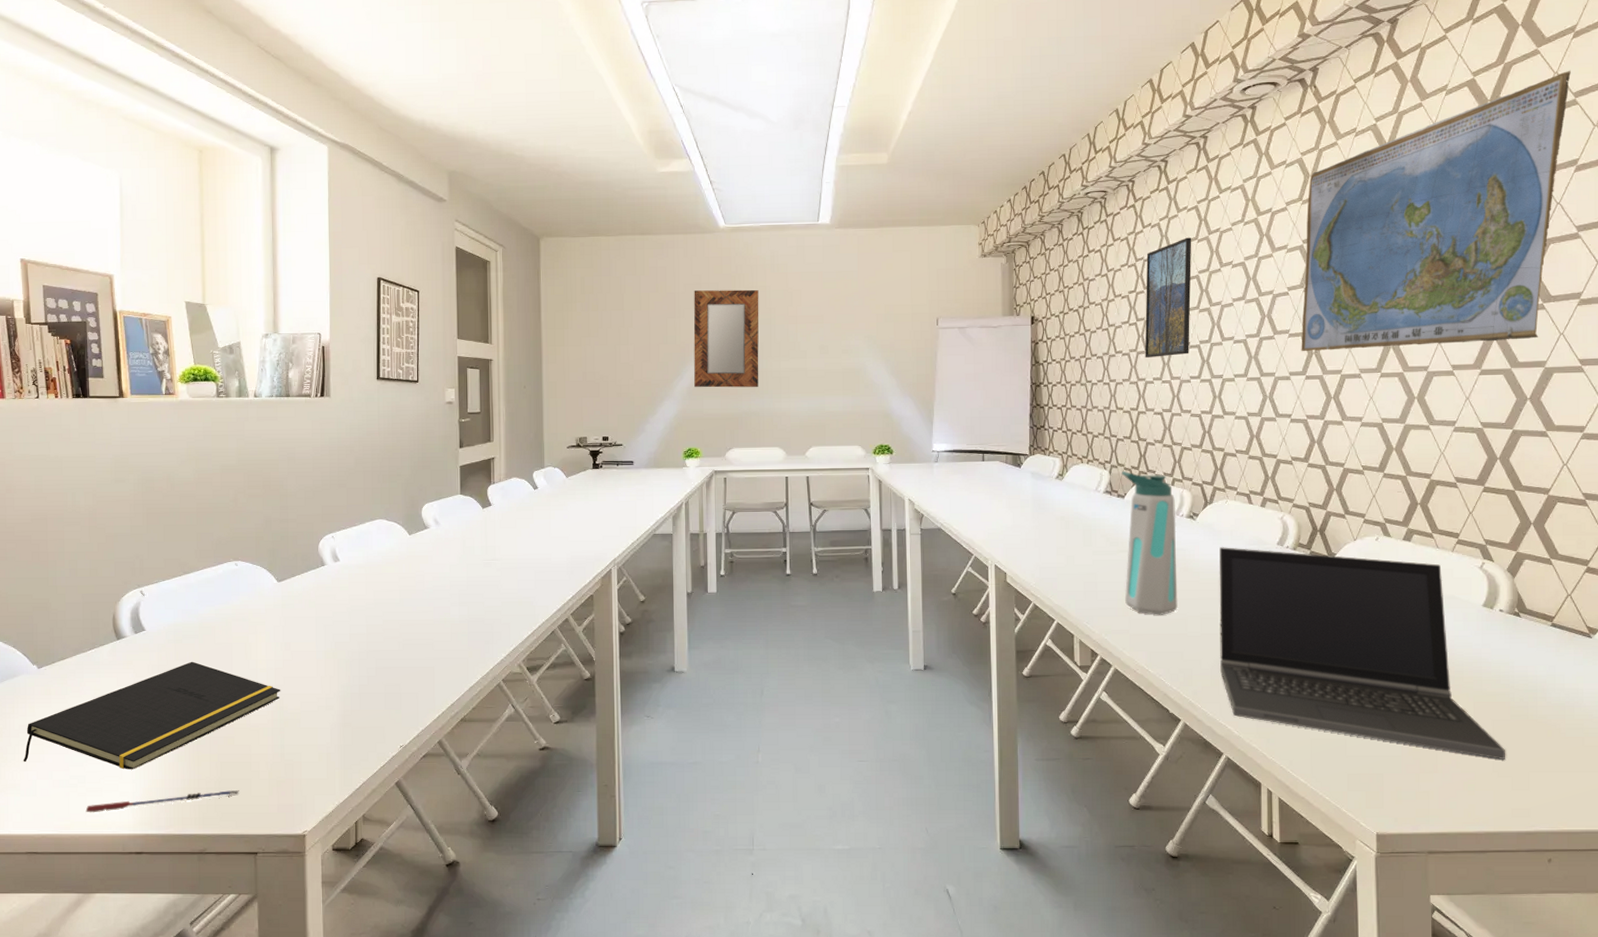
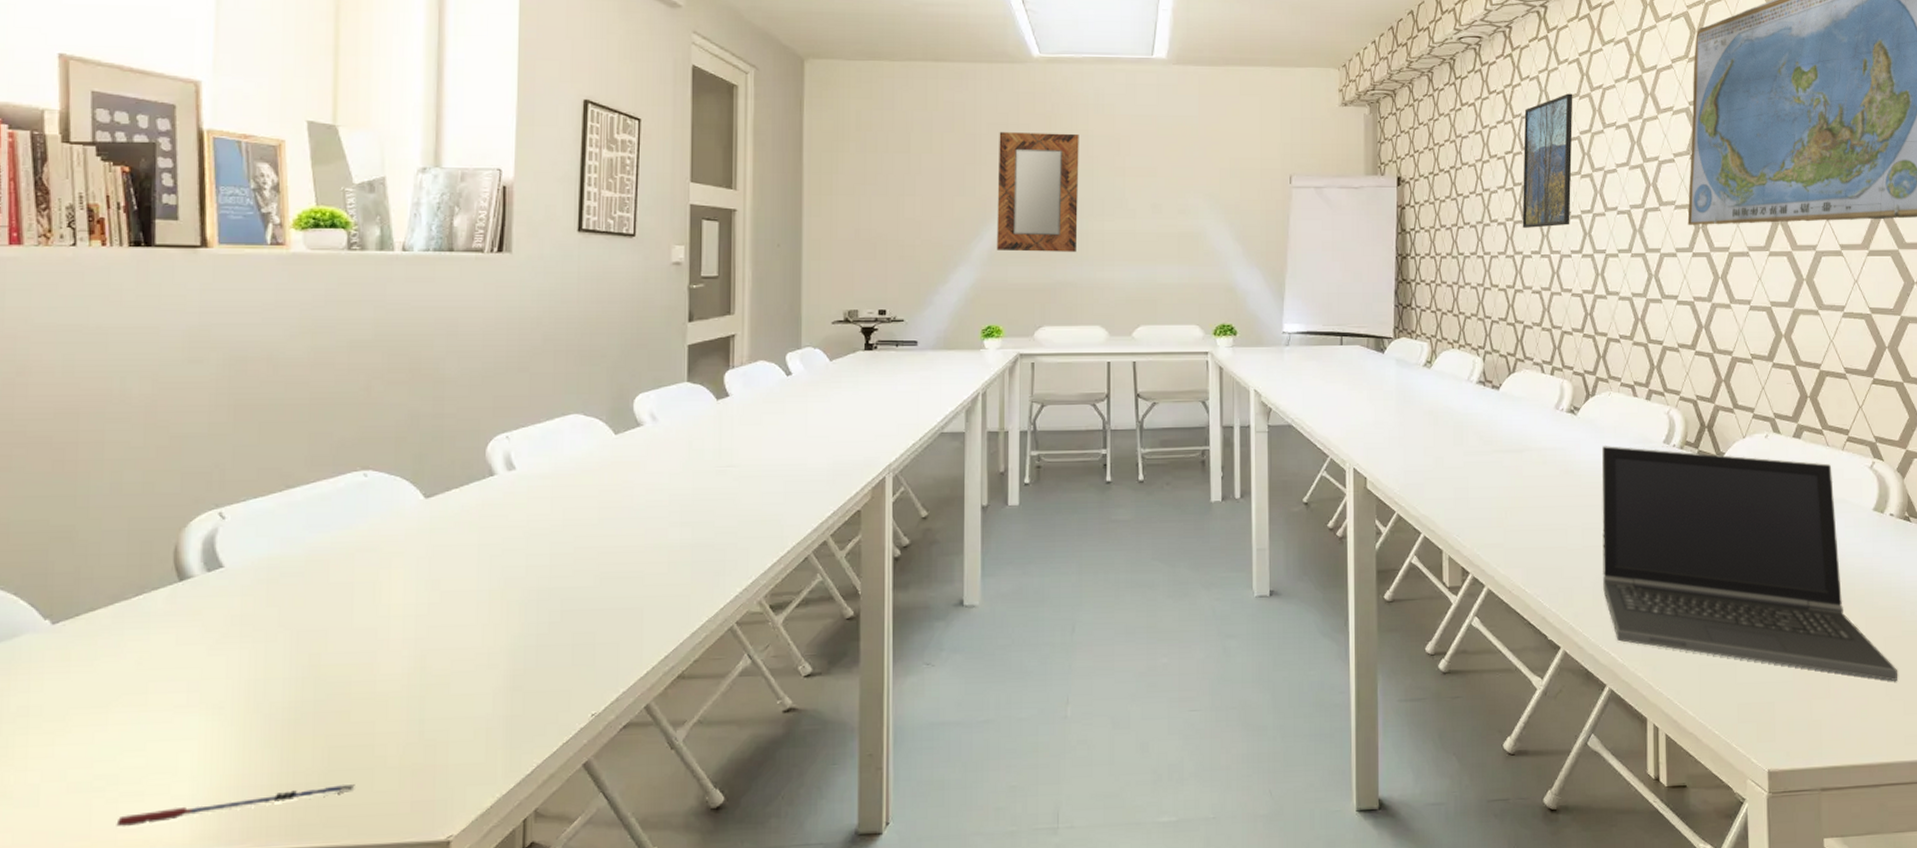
notepad: present [23,661,281,770] -> none [19,608,424,763]
water bottle: present [1121,470,1178,615] -> none [1496,357,1557,525]

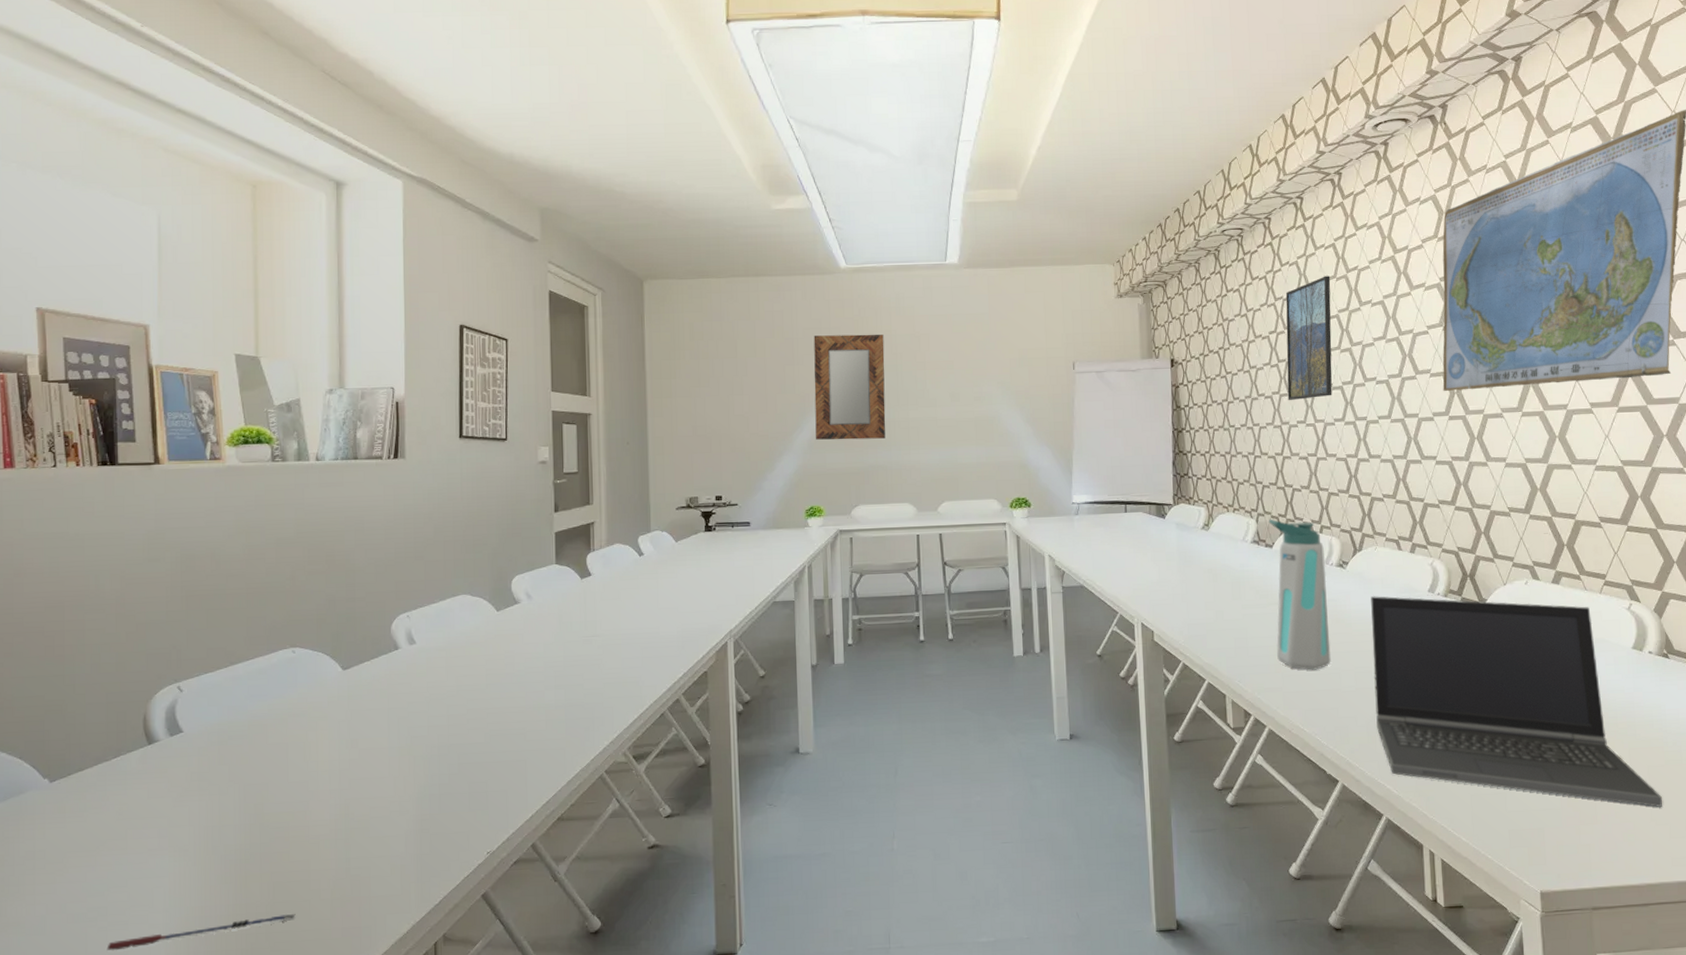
water bottle: none [1496,357,1557,525] -> present [1268,518,1331,670]

